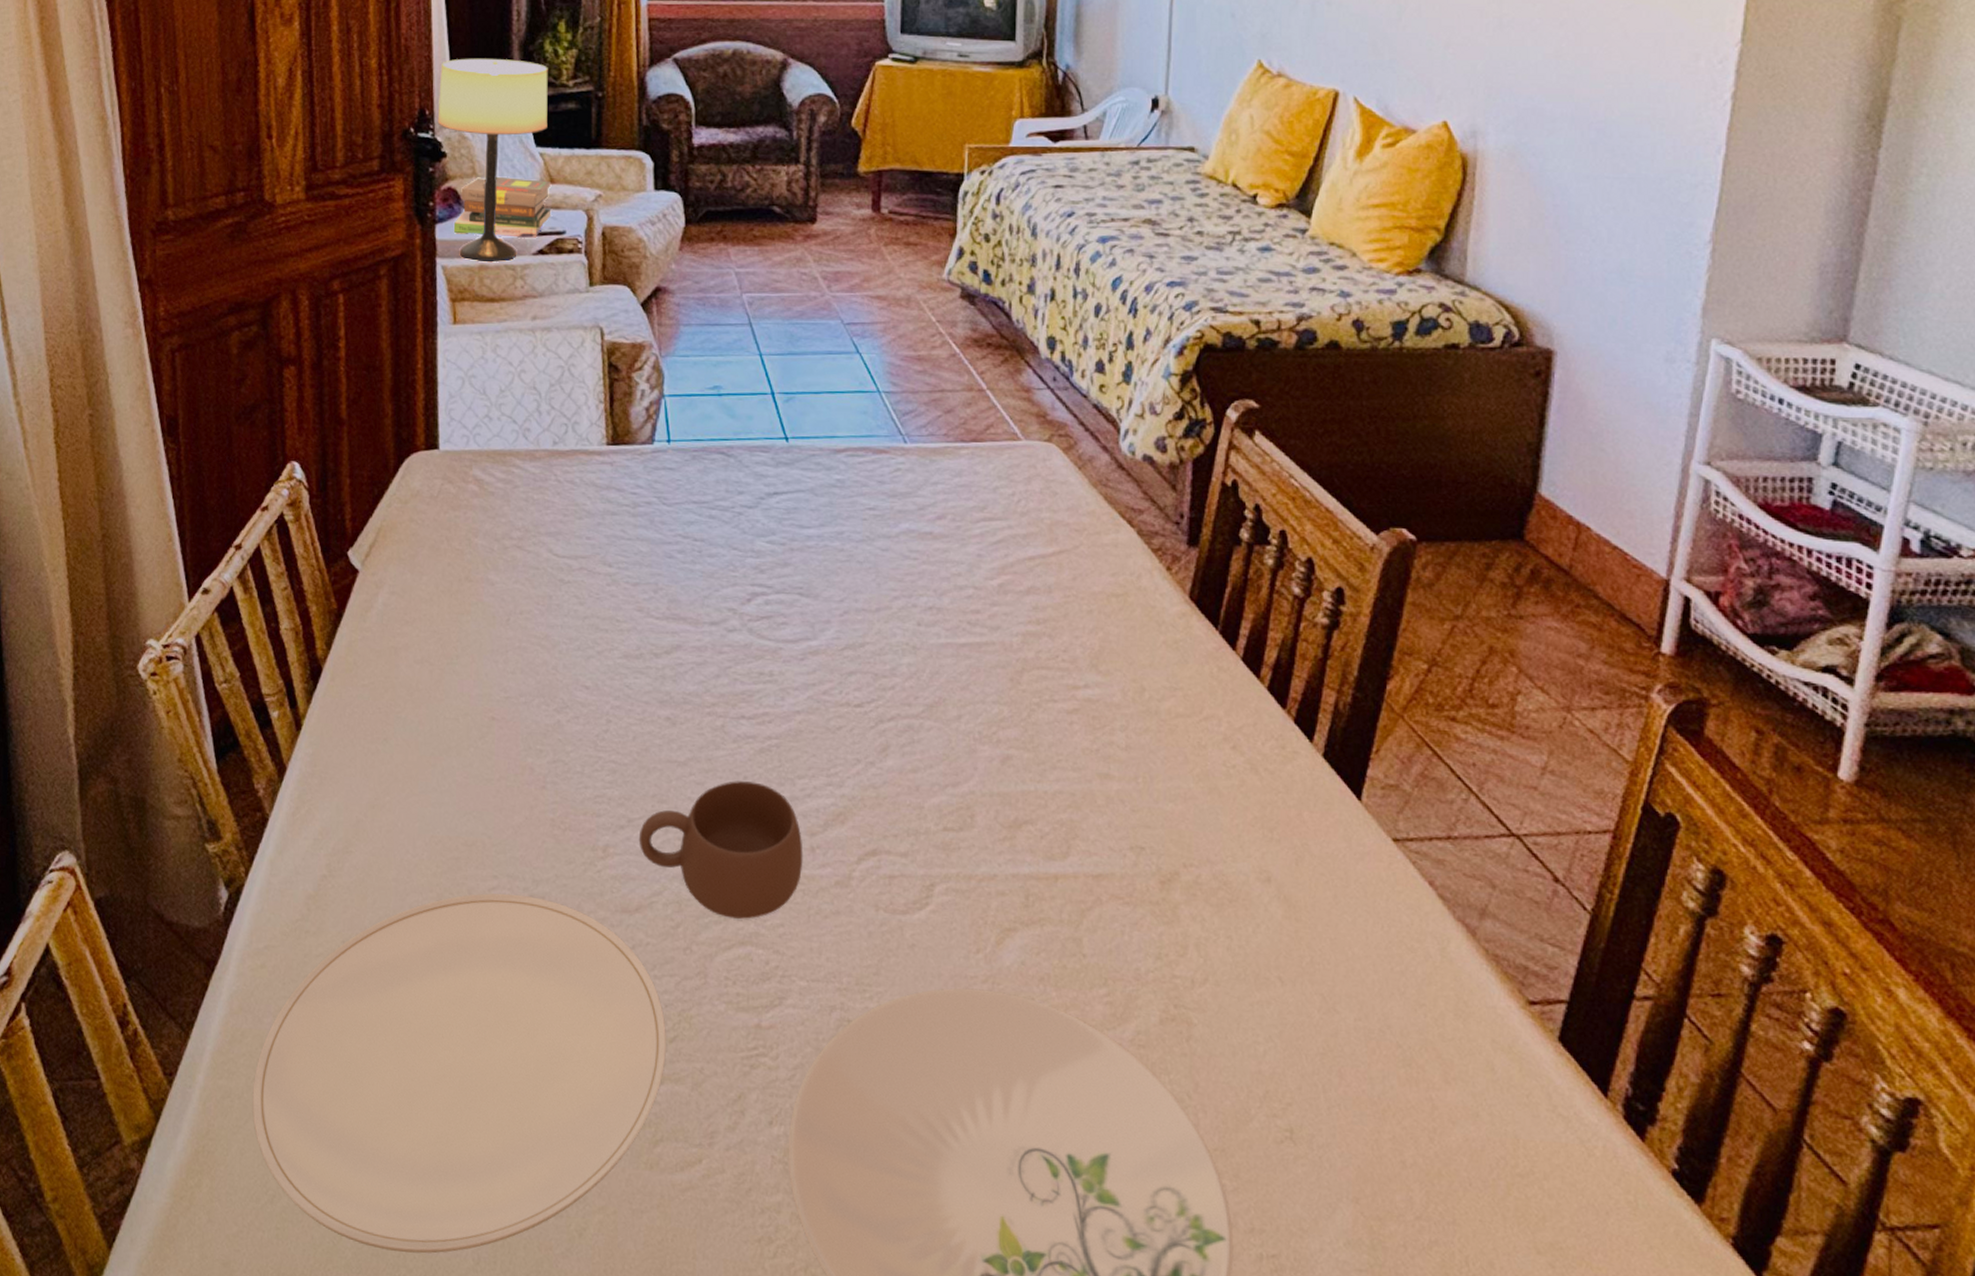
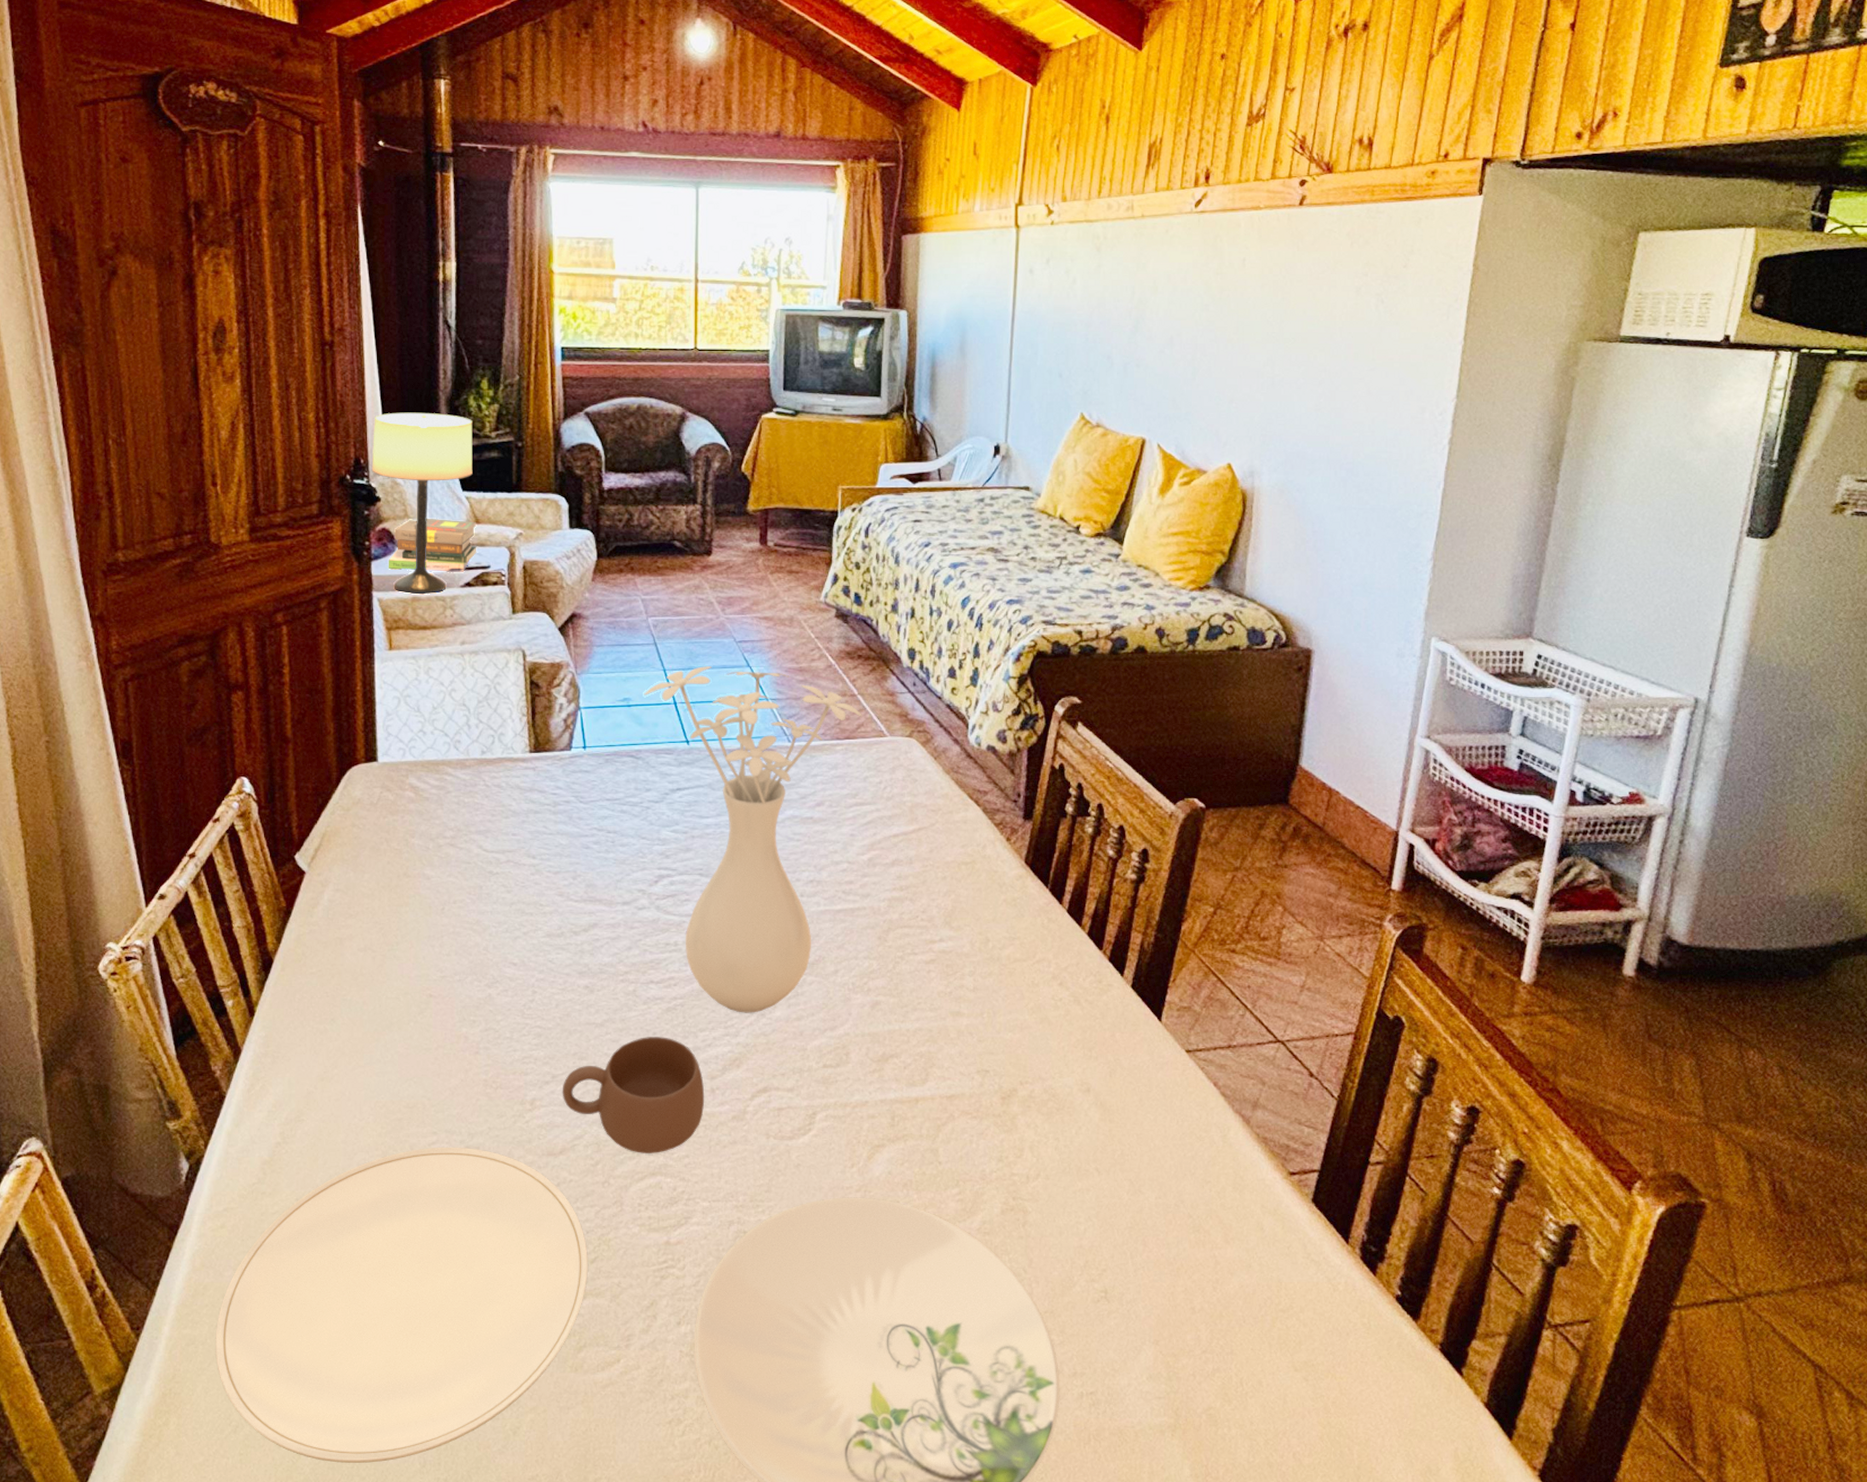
vase: none [737,351,992,761] -> present [644,666,862,1013]

